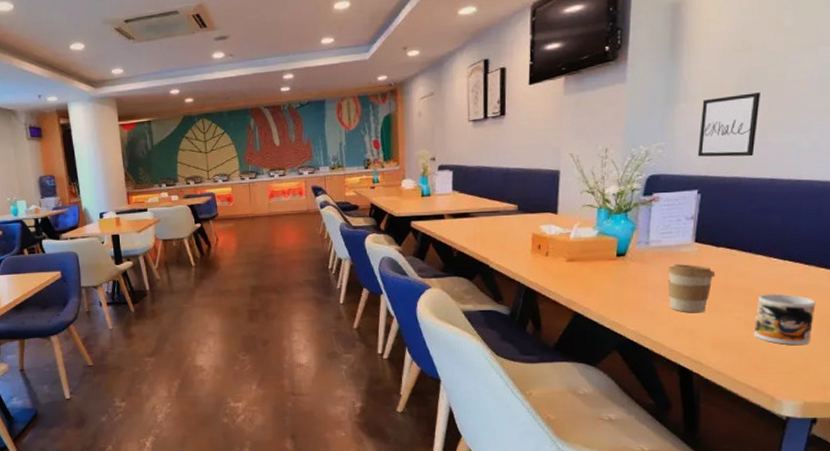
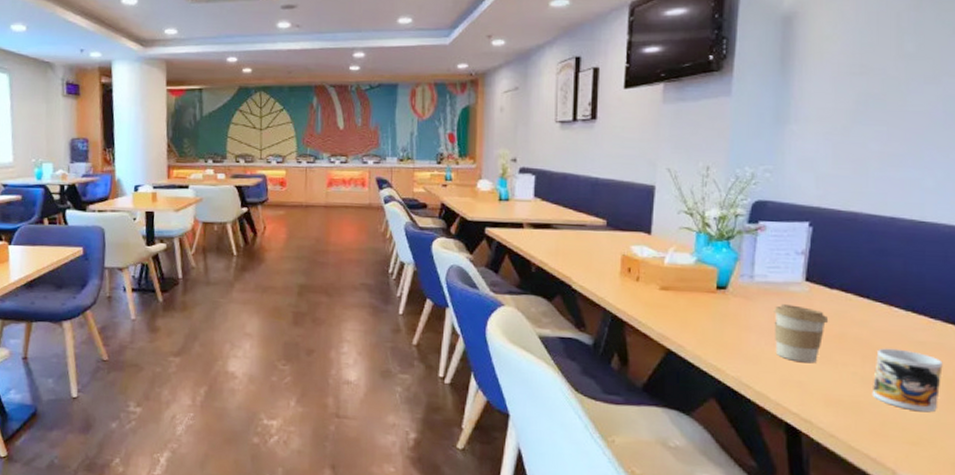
wall art: present [697,92,760,157] -> none [809,120,879,191]

